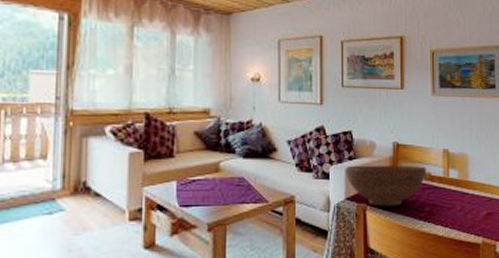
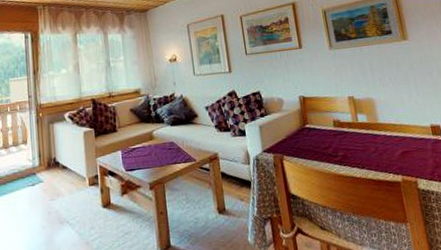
fruit bowl: present [346,165,427,206] -> none [259,114,335,155]

